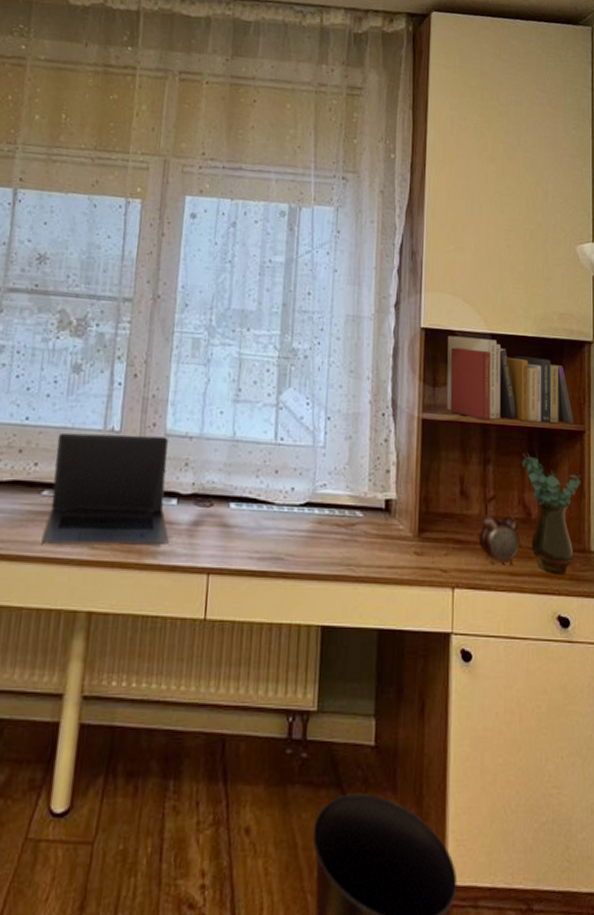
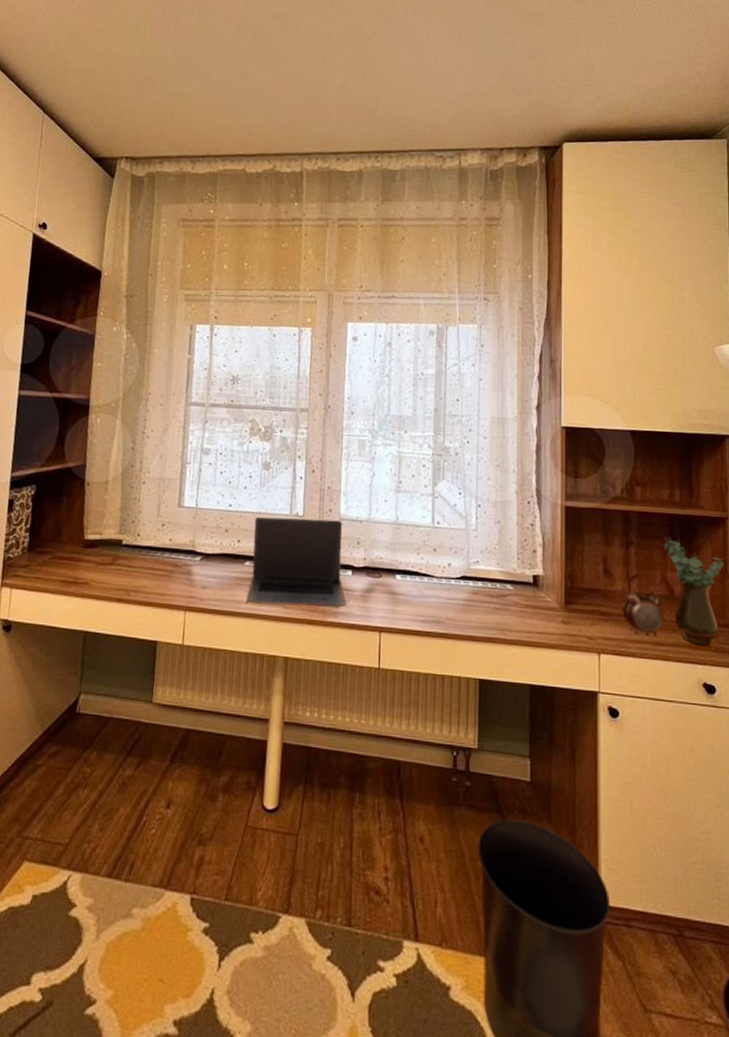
books: present [446,335,518,421] -> none [587,433,659,508]
books: present [506,356,574,424] -> none [646,450,716,511]

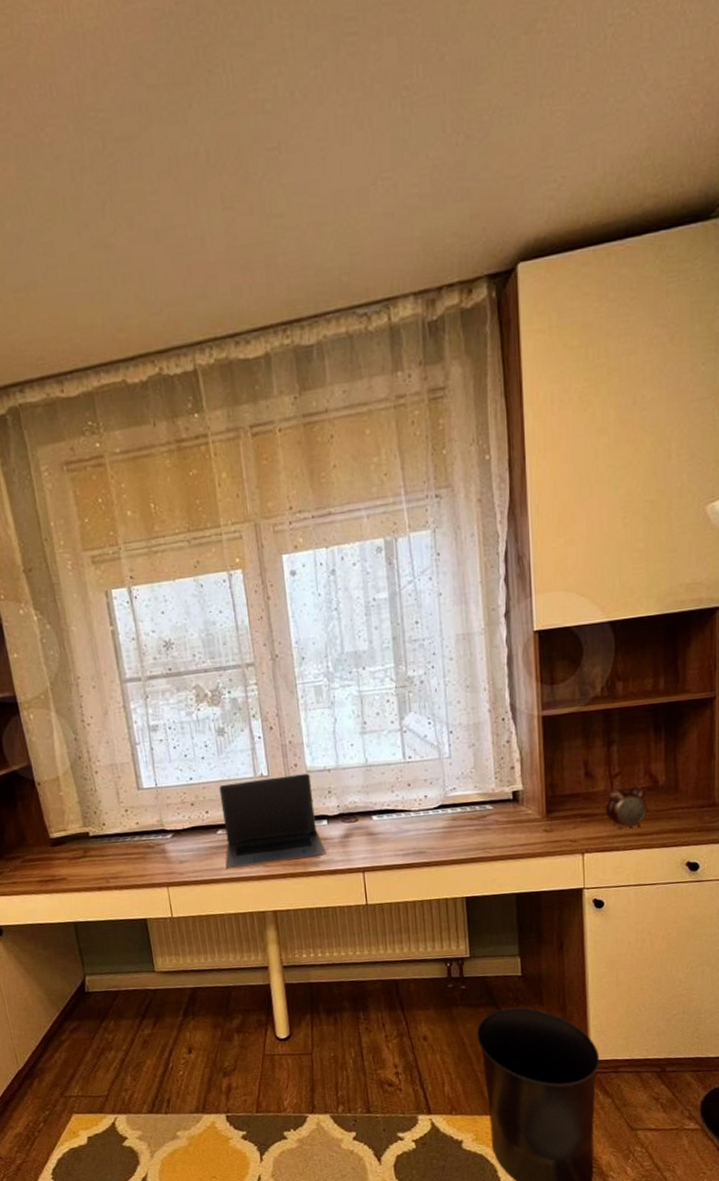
vase: present [664,536,724,647] -> none [647,728,711,829]

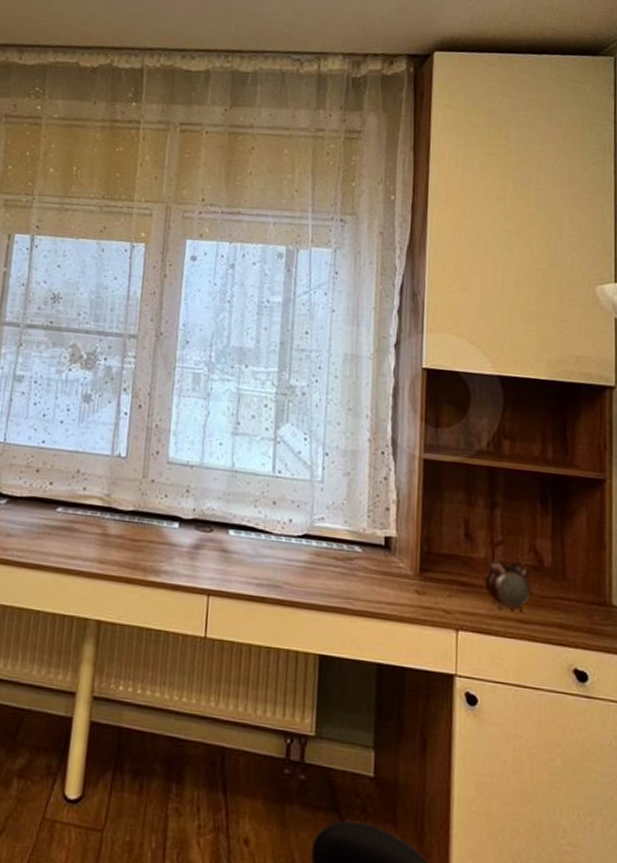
laptop computer: present [219,773,327,869] -> none [56,456,171,566]

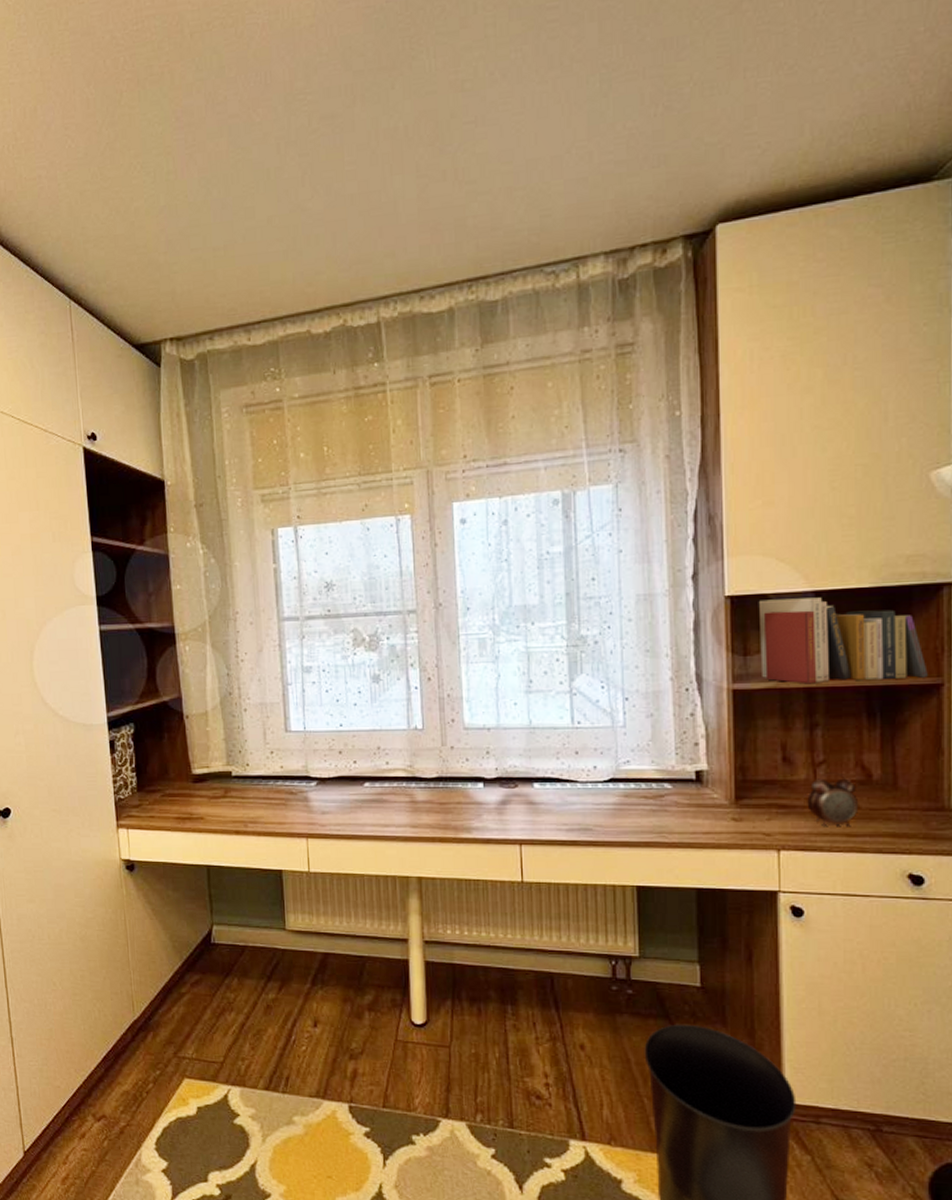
books: none [449,376,529,464] -> present [758,597,852,685]
books: none [516,399,593,472] -> present [835,609,928,681]

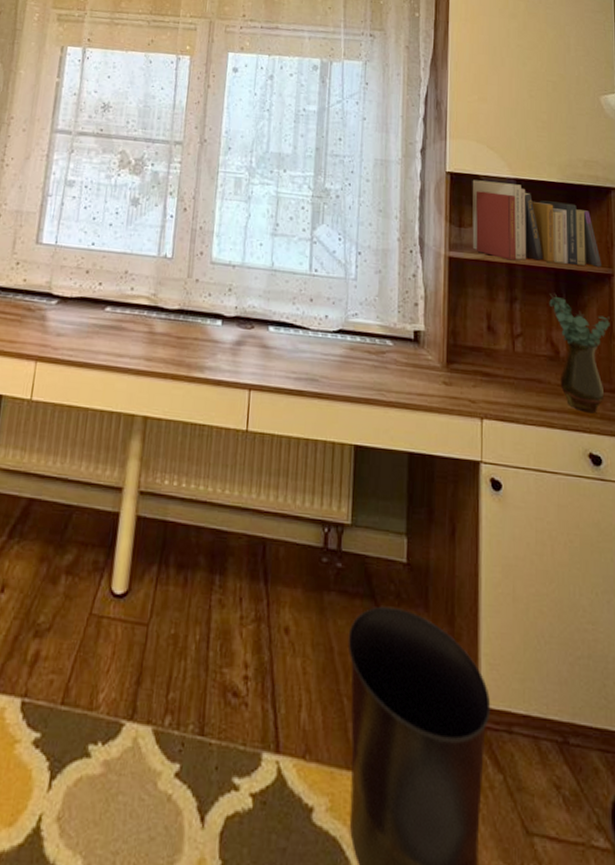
alarm clock: present [807,772,859,826] -> none [506,345,549,400]
vase: none [859,713,938,834] -> present [549,292,610,414]

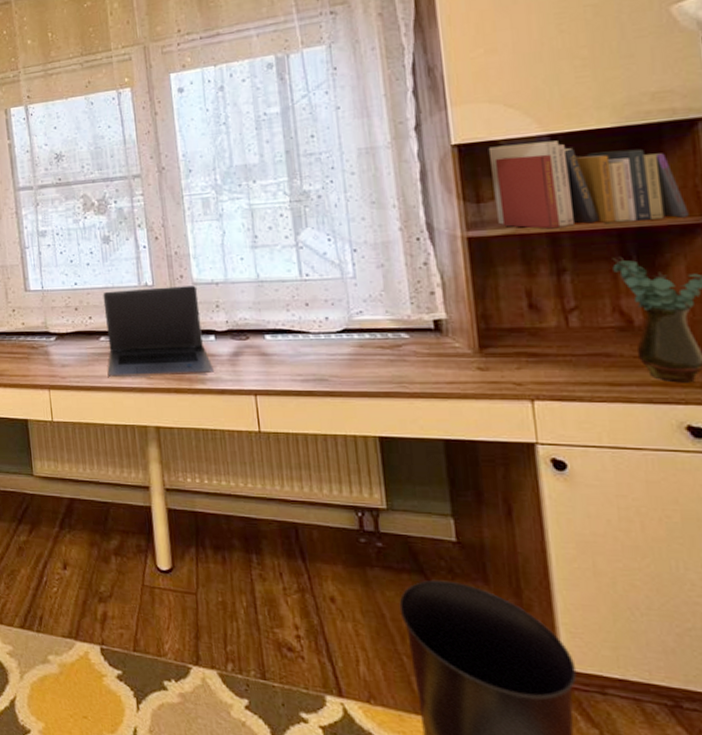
laptop computer: none [105,257,215,362] -> present [103,285,214,378]

